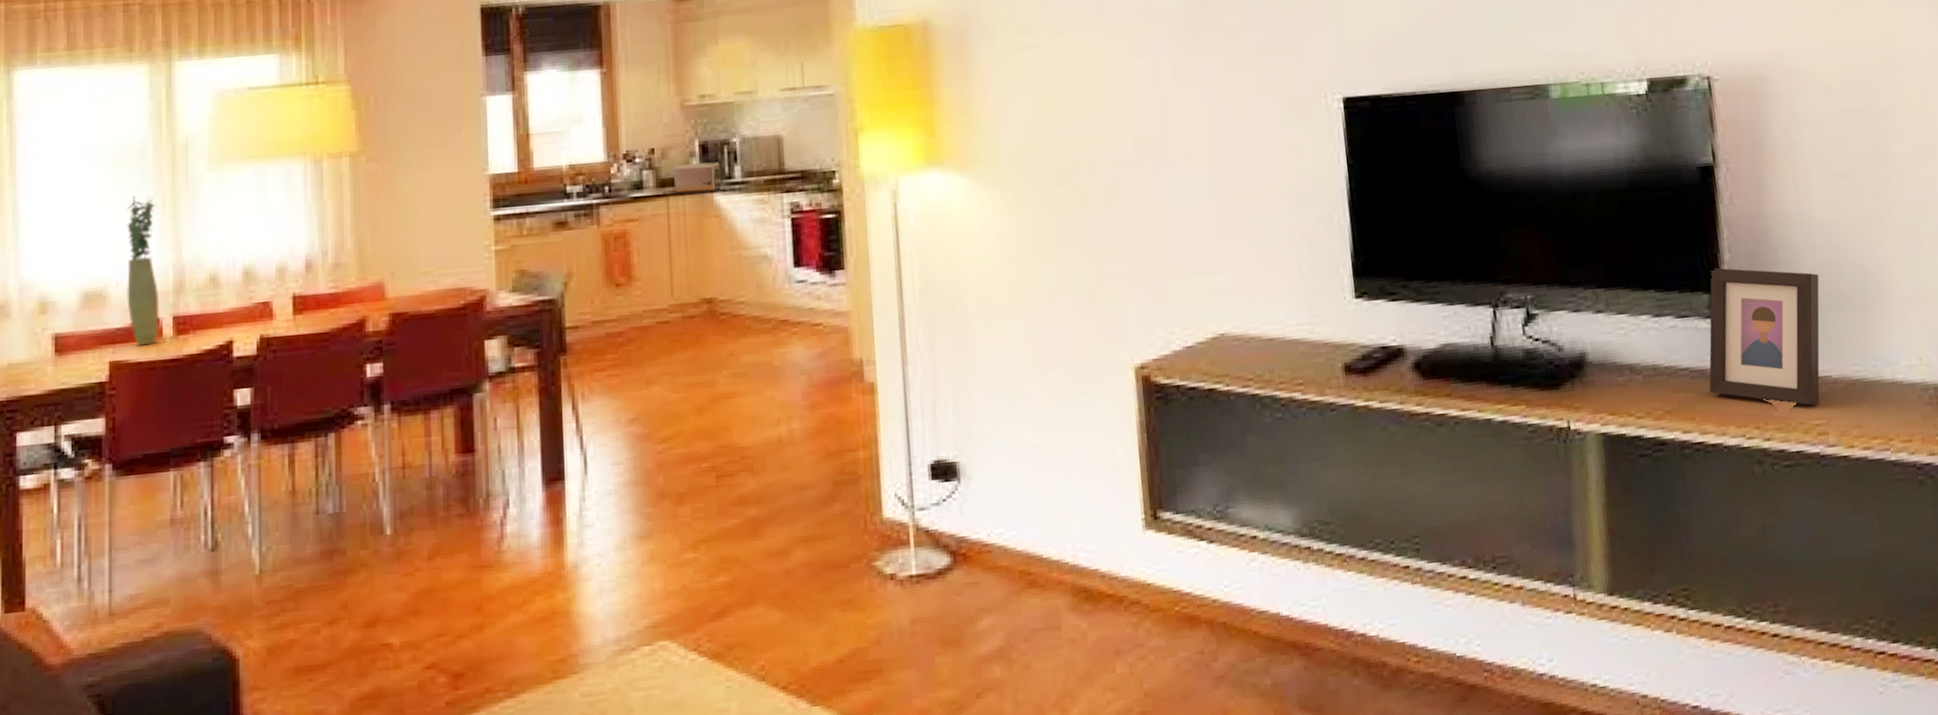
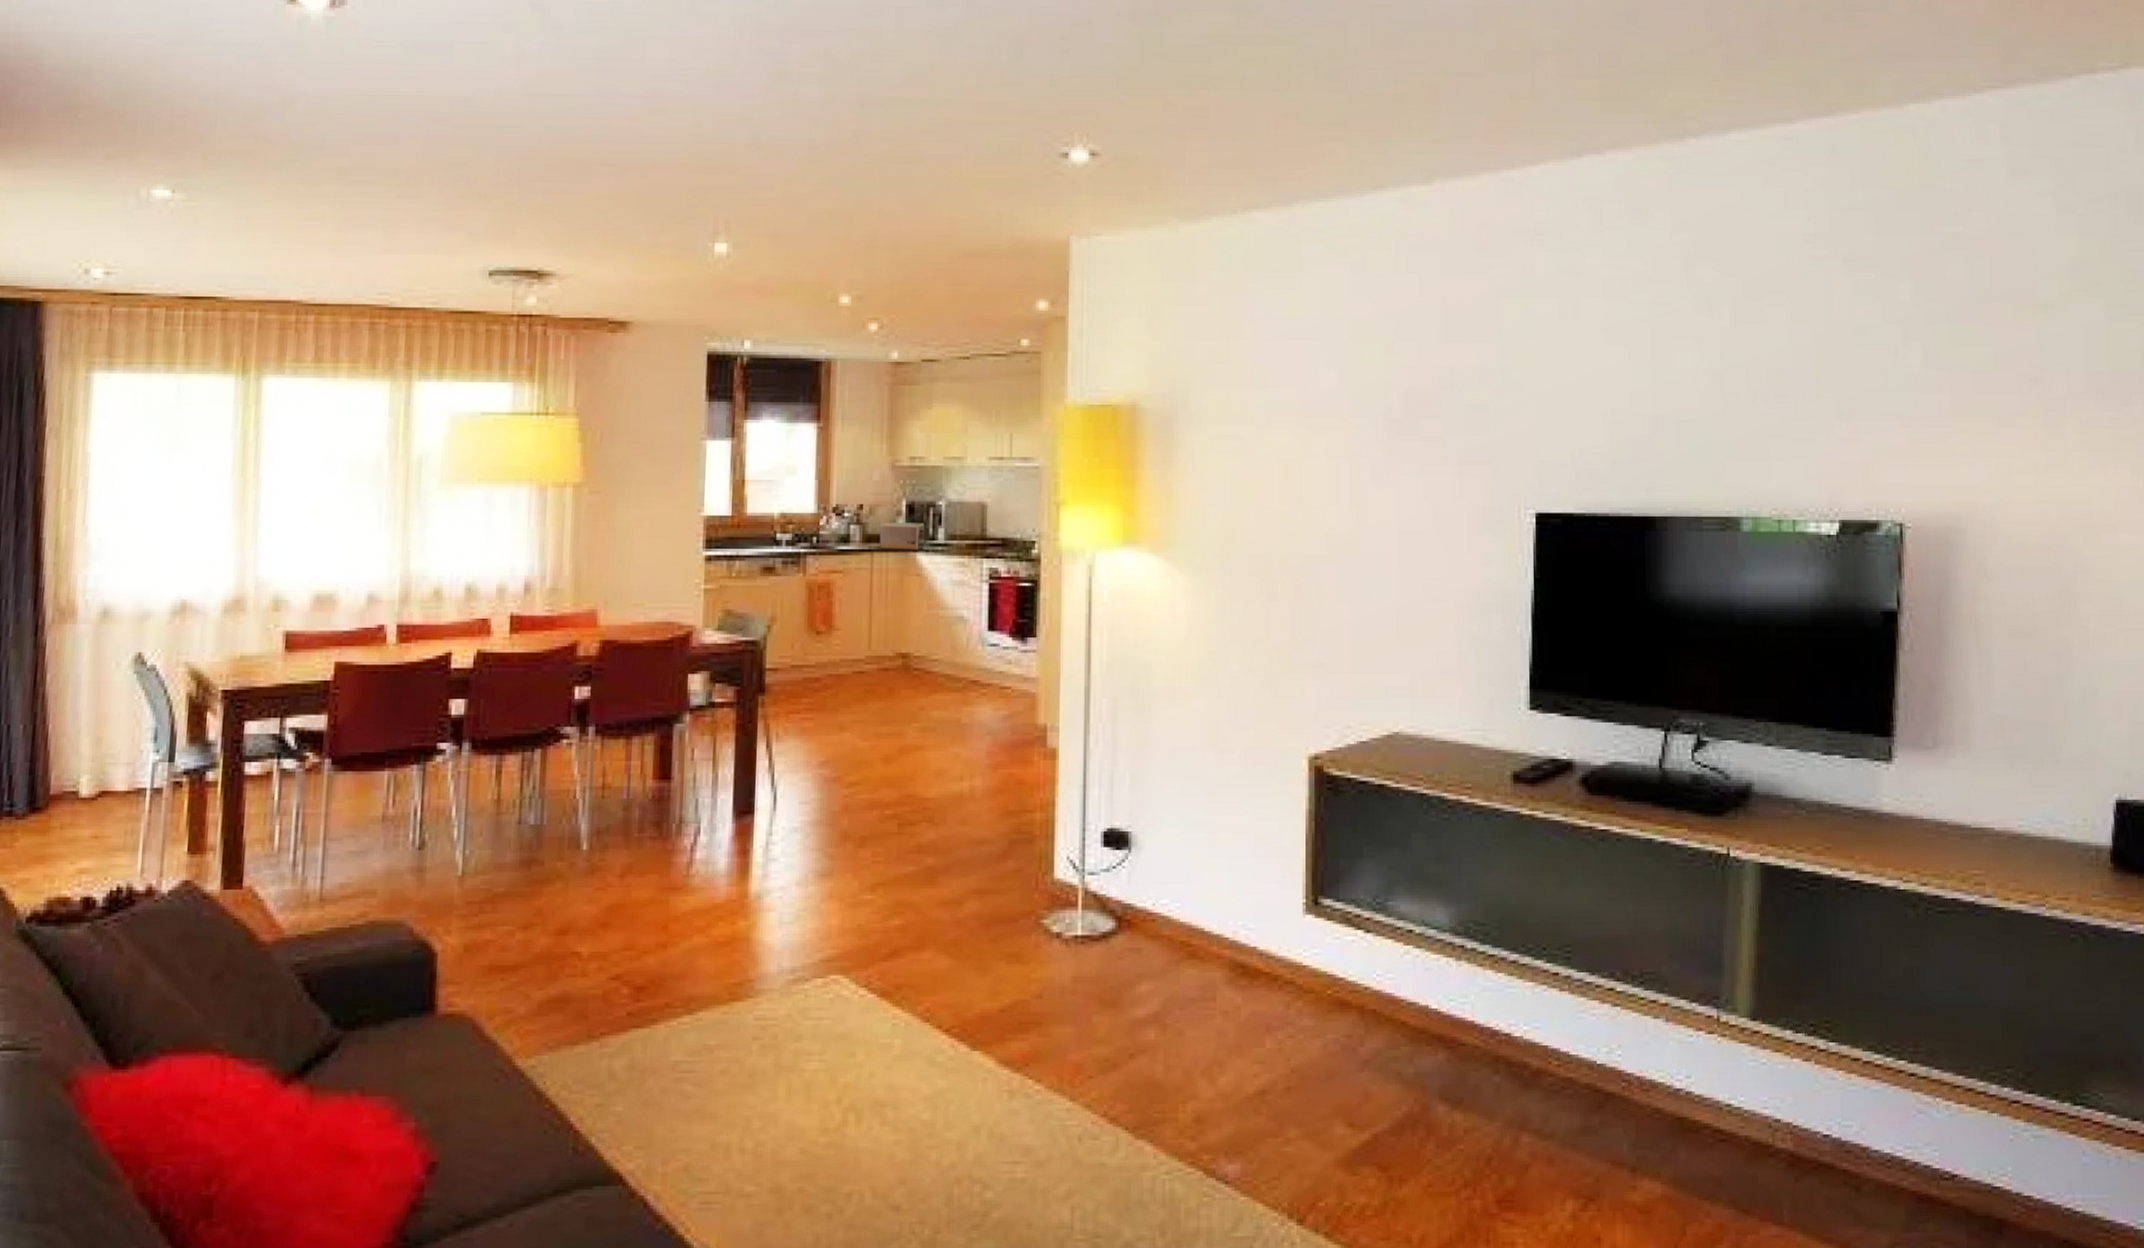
vase: present [127,195,160,346] -> none [355,506,387,650]
picture frame: present [1709,267,1820,405] -> none [1870,712,1992,855]

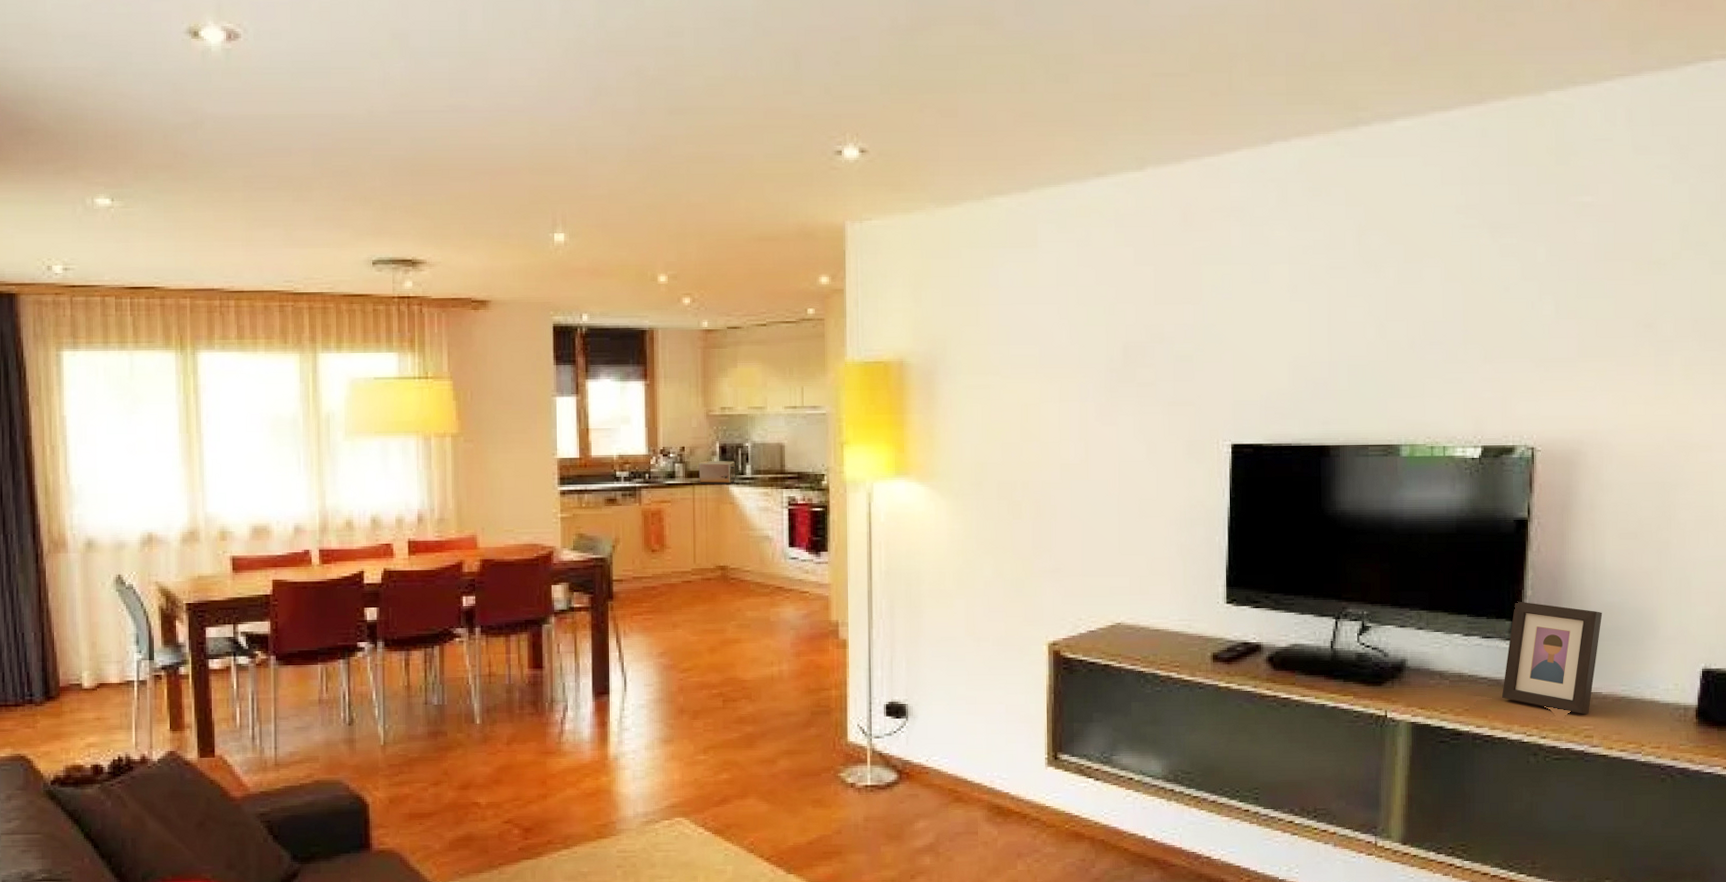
picture frame: none [1870,712,1992,855] -> present [1501,601,1603,714]

